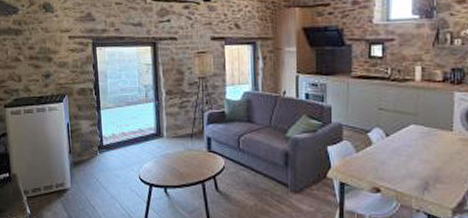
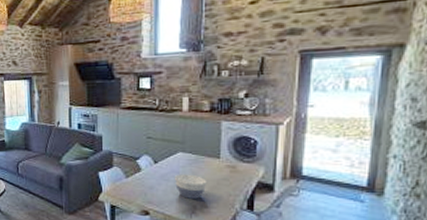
bowl: none [406,148,440,174] -> present [174,174,207,199]

